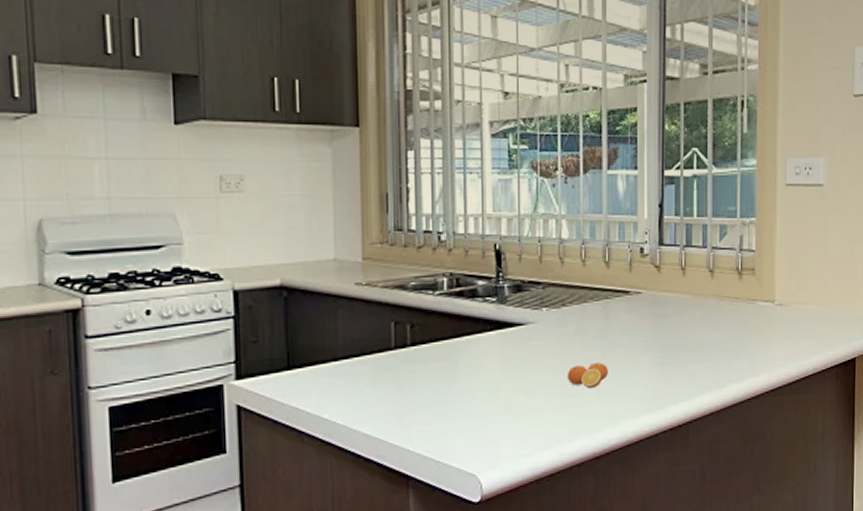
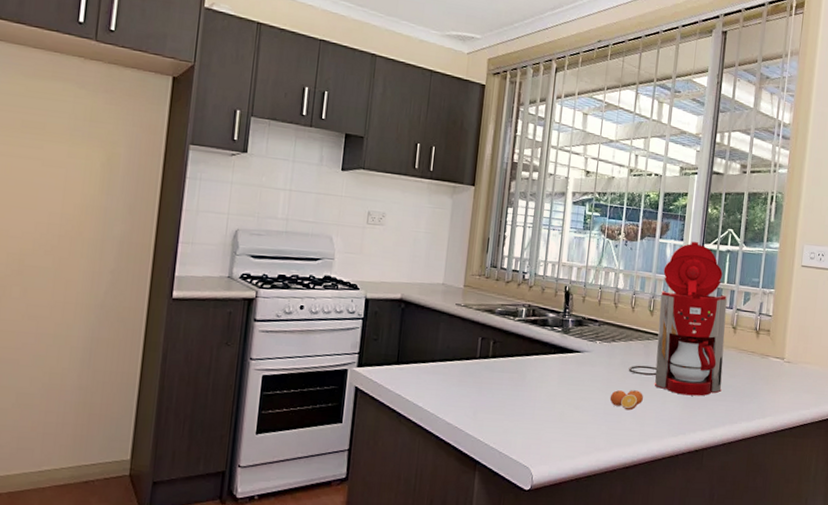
coffee maker: none [586,169,703,361] -> present [628,242,728,396]

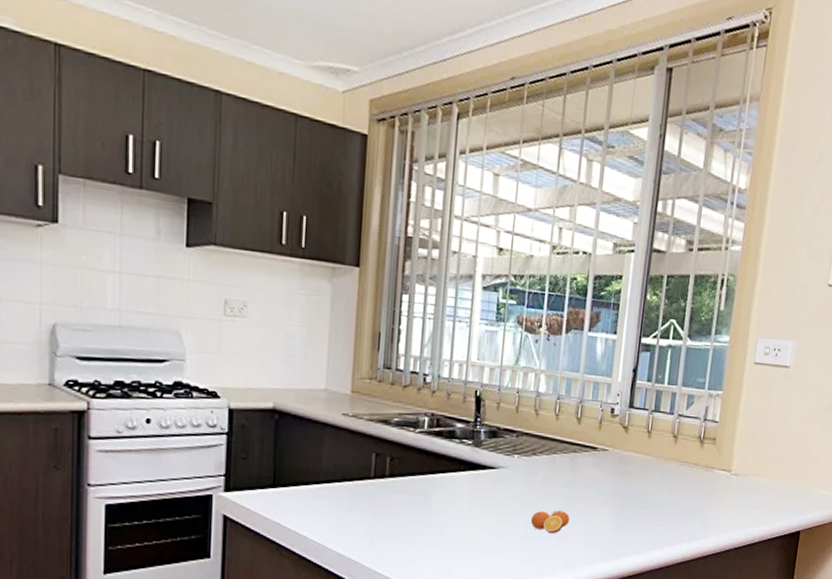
coffee maker: present [628,242,728,396] -> none [552,335,668,516]

